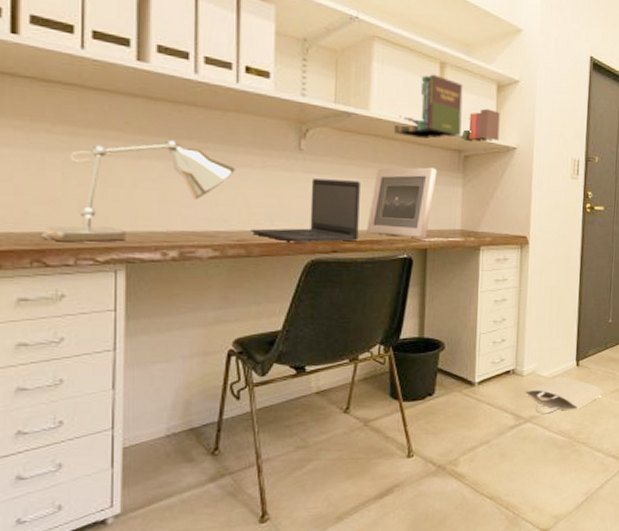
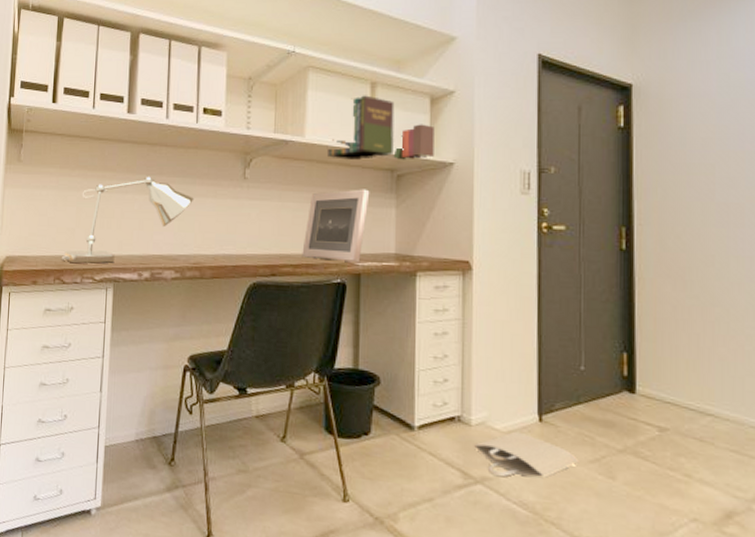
laptop: present [250,178,360,243] -> none [204,204,296,267]

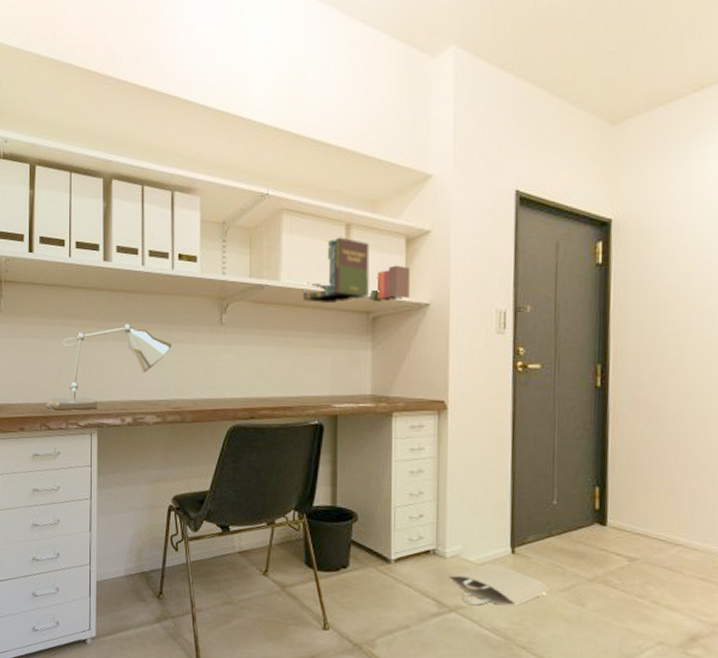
picture frame: present [302,189,370,263] -> none [280,332,346,405]

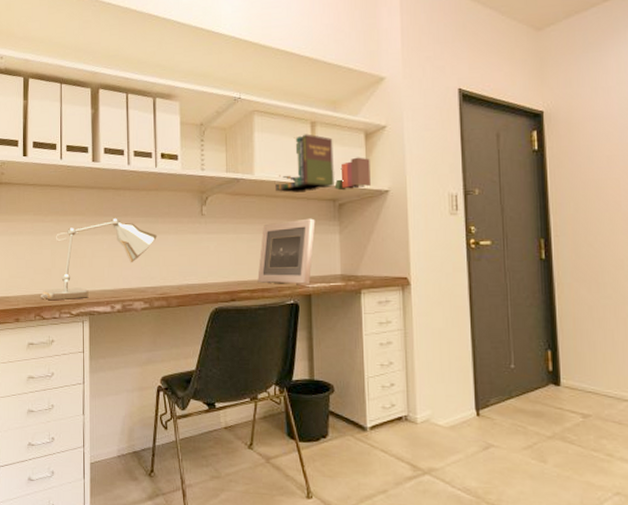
picture frame: none [280,332,346,405] -> present [257,218,316,285]
tote bag: present [447,563,550,606] -> none [419,426,514,467]

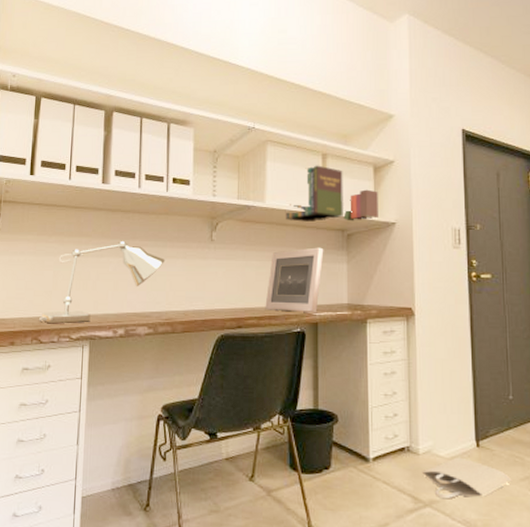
tote bag: none [419,426,514,467] -> present [421,457,512,499]

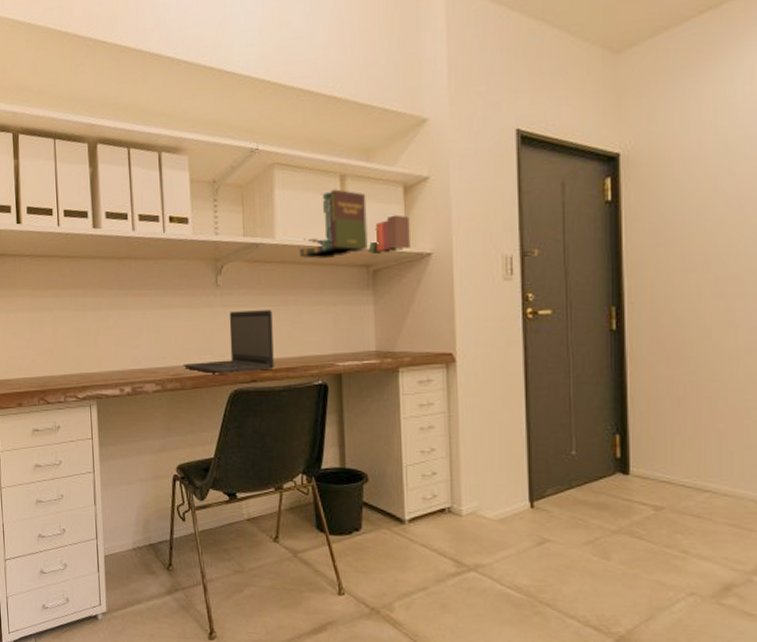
desk lamp: present [39,240,166,323] -> none [44,290,168,382]
laptop: none [175,264,259,320] -> present [183,310,274,374]
picture frame: present [265,247,324,313] -> none [281,287,346,363]
tote bag: present [421,457,512,499] -> none [464,519,573,564]

